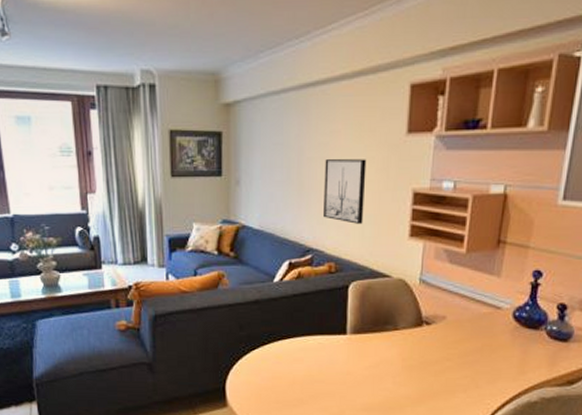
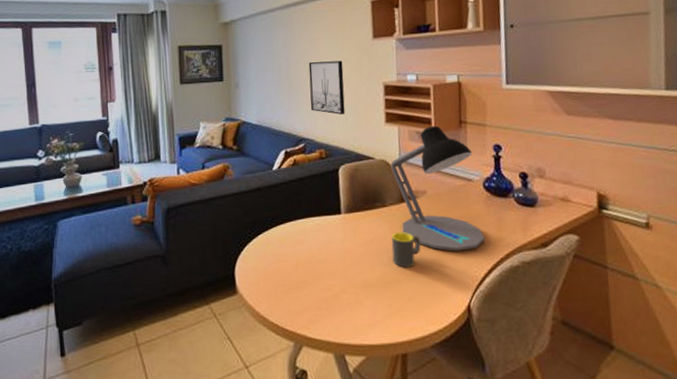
mug: none [398,357,432,395] -> present [391,231,421,268]
desk lamp: none [409,244,506,382] -> present [391,125,485,251]

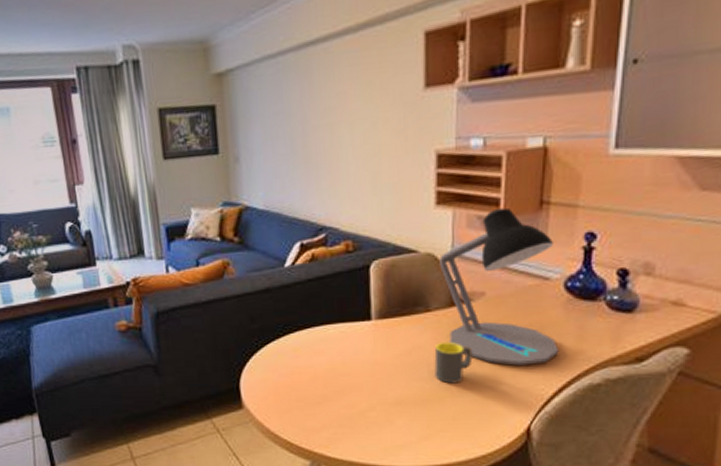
wall art: present [308,60,345,115] -> none [332,121,381,195]

